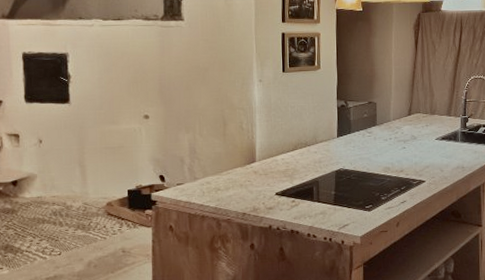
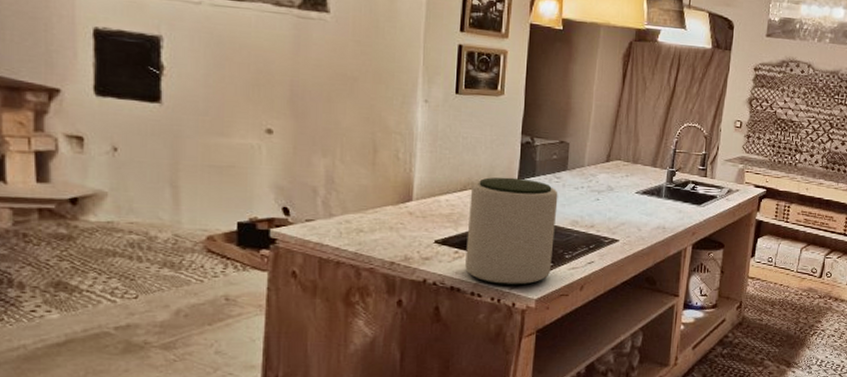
plant pot: none [300,135,372,226] -> present [465,177,558,286]

